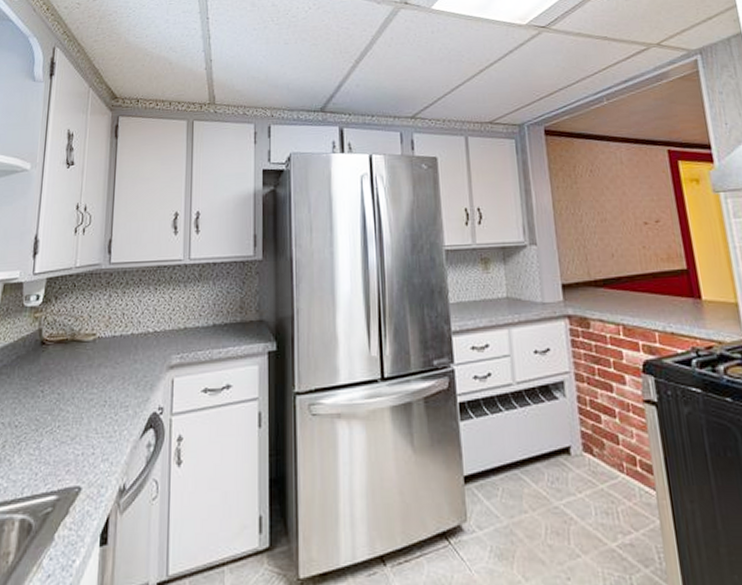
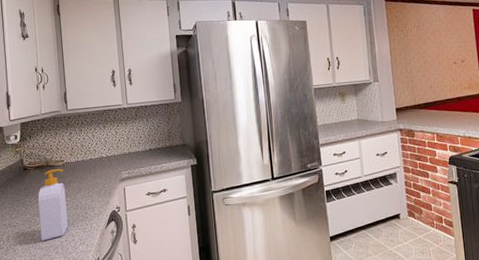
soap bottle: none [49,346,94,452] -> present [38,169,68,241]

